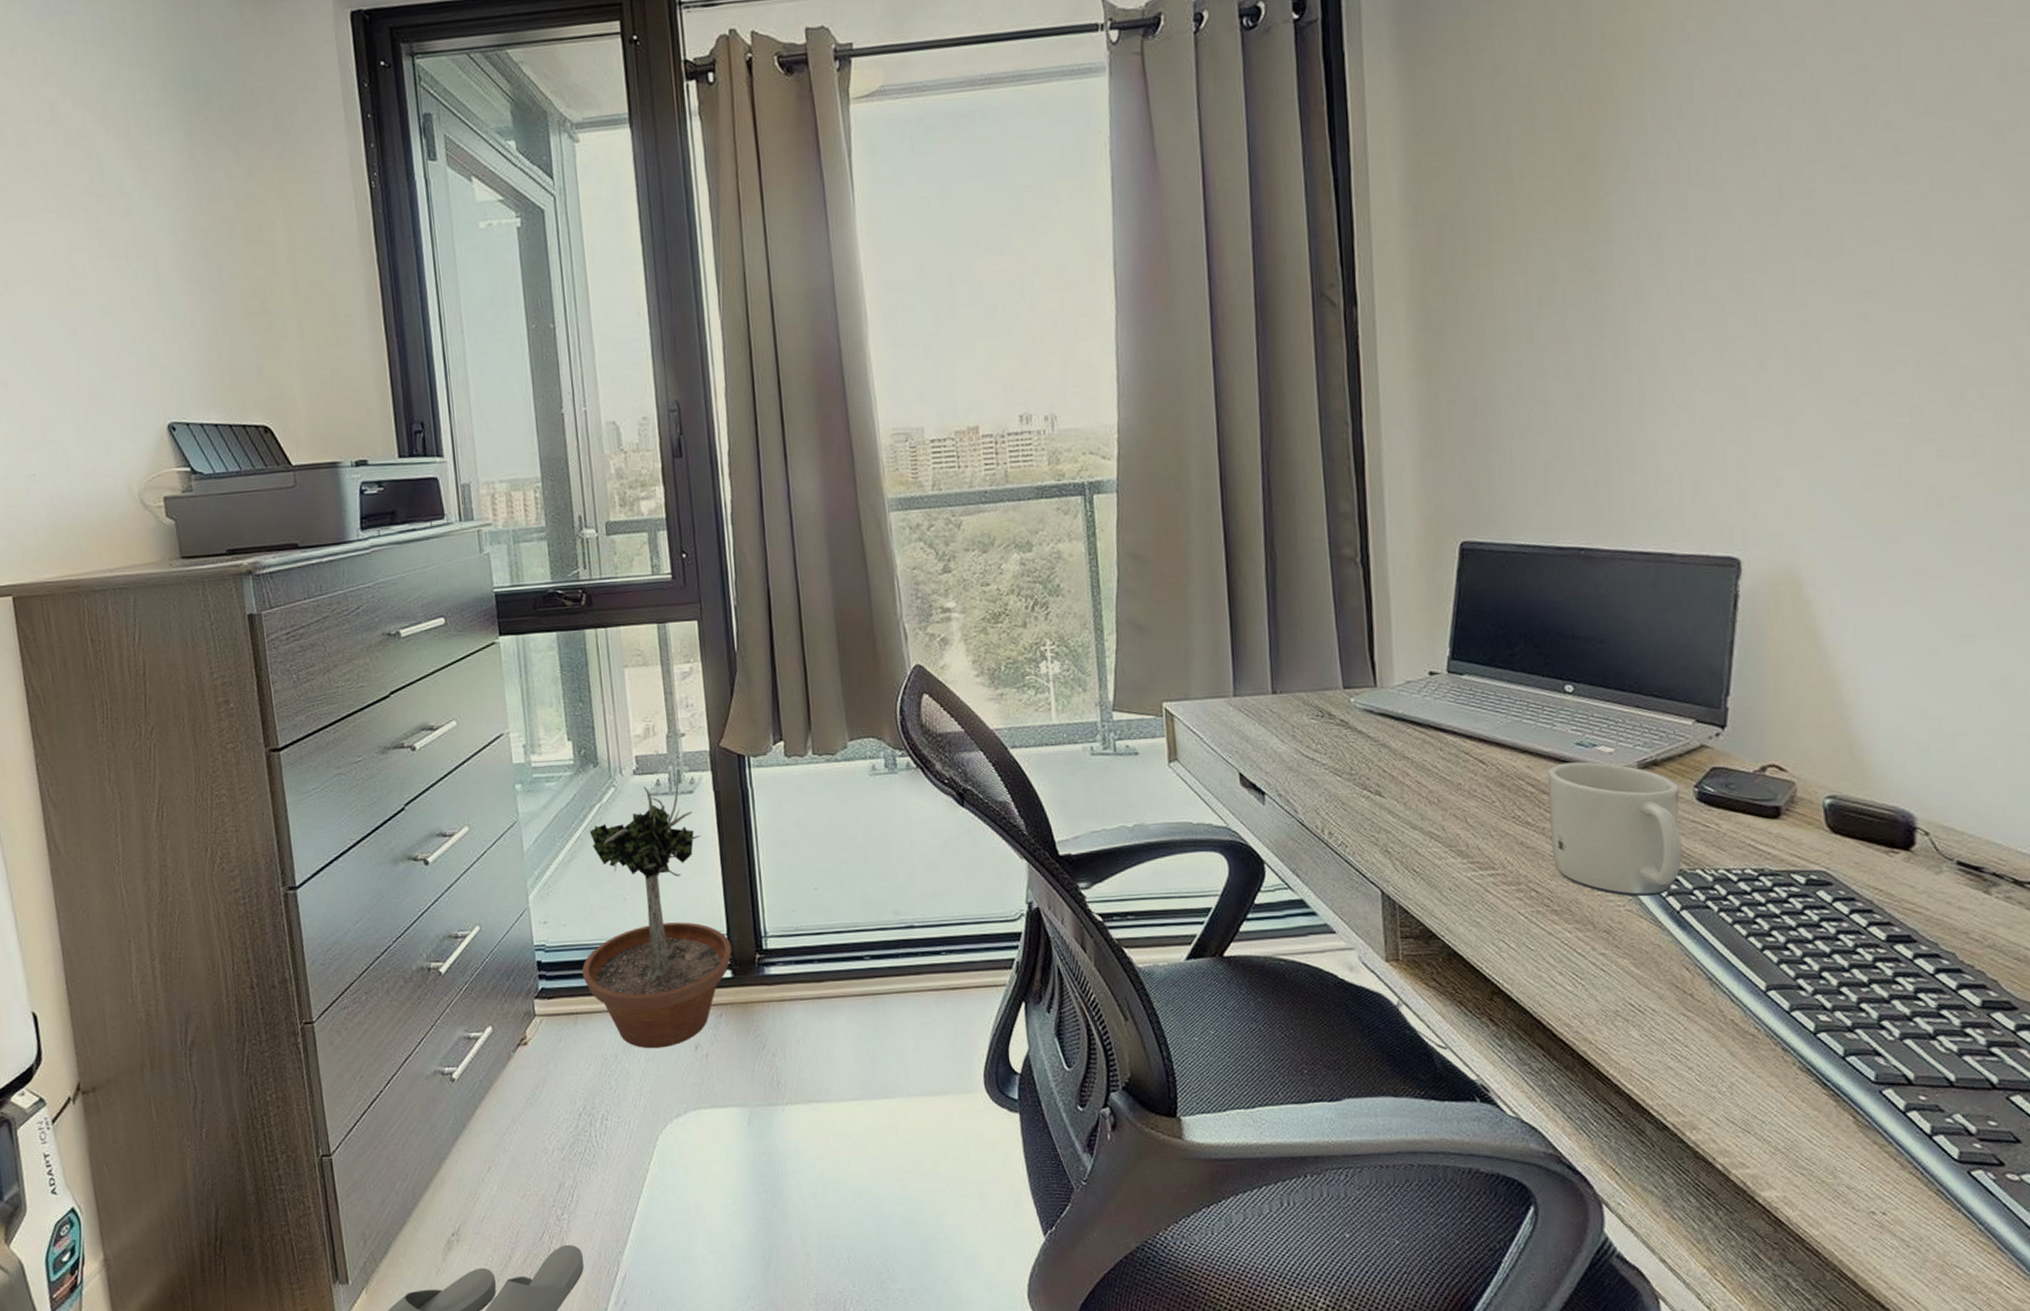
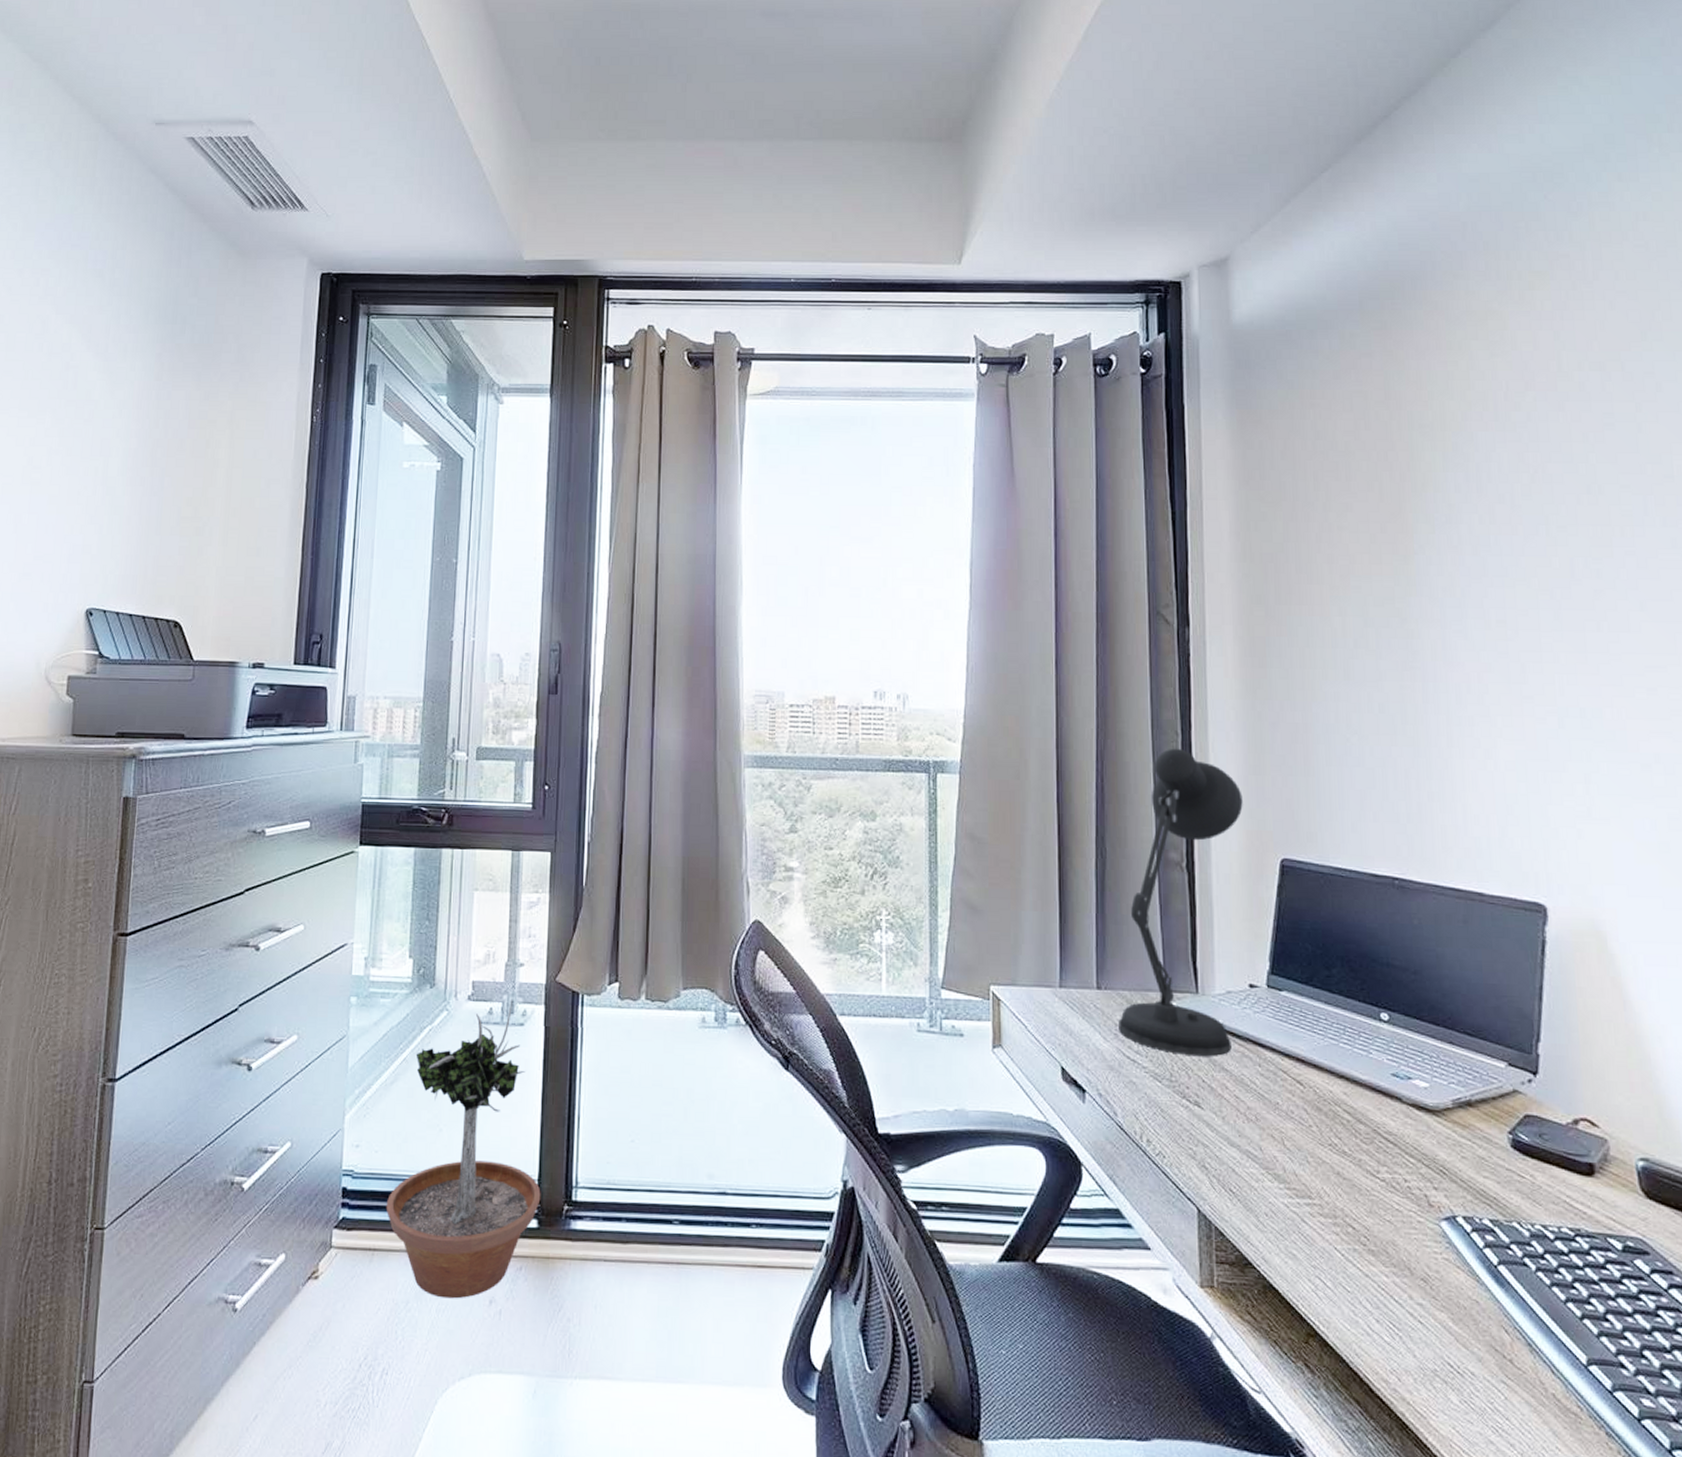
desk lamp: none [1296,438,1419,749] -> present [1118,748,1243,1057]
mug: present [1547,761,1682,897] -> none [1363,1093,1498,1246]

